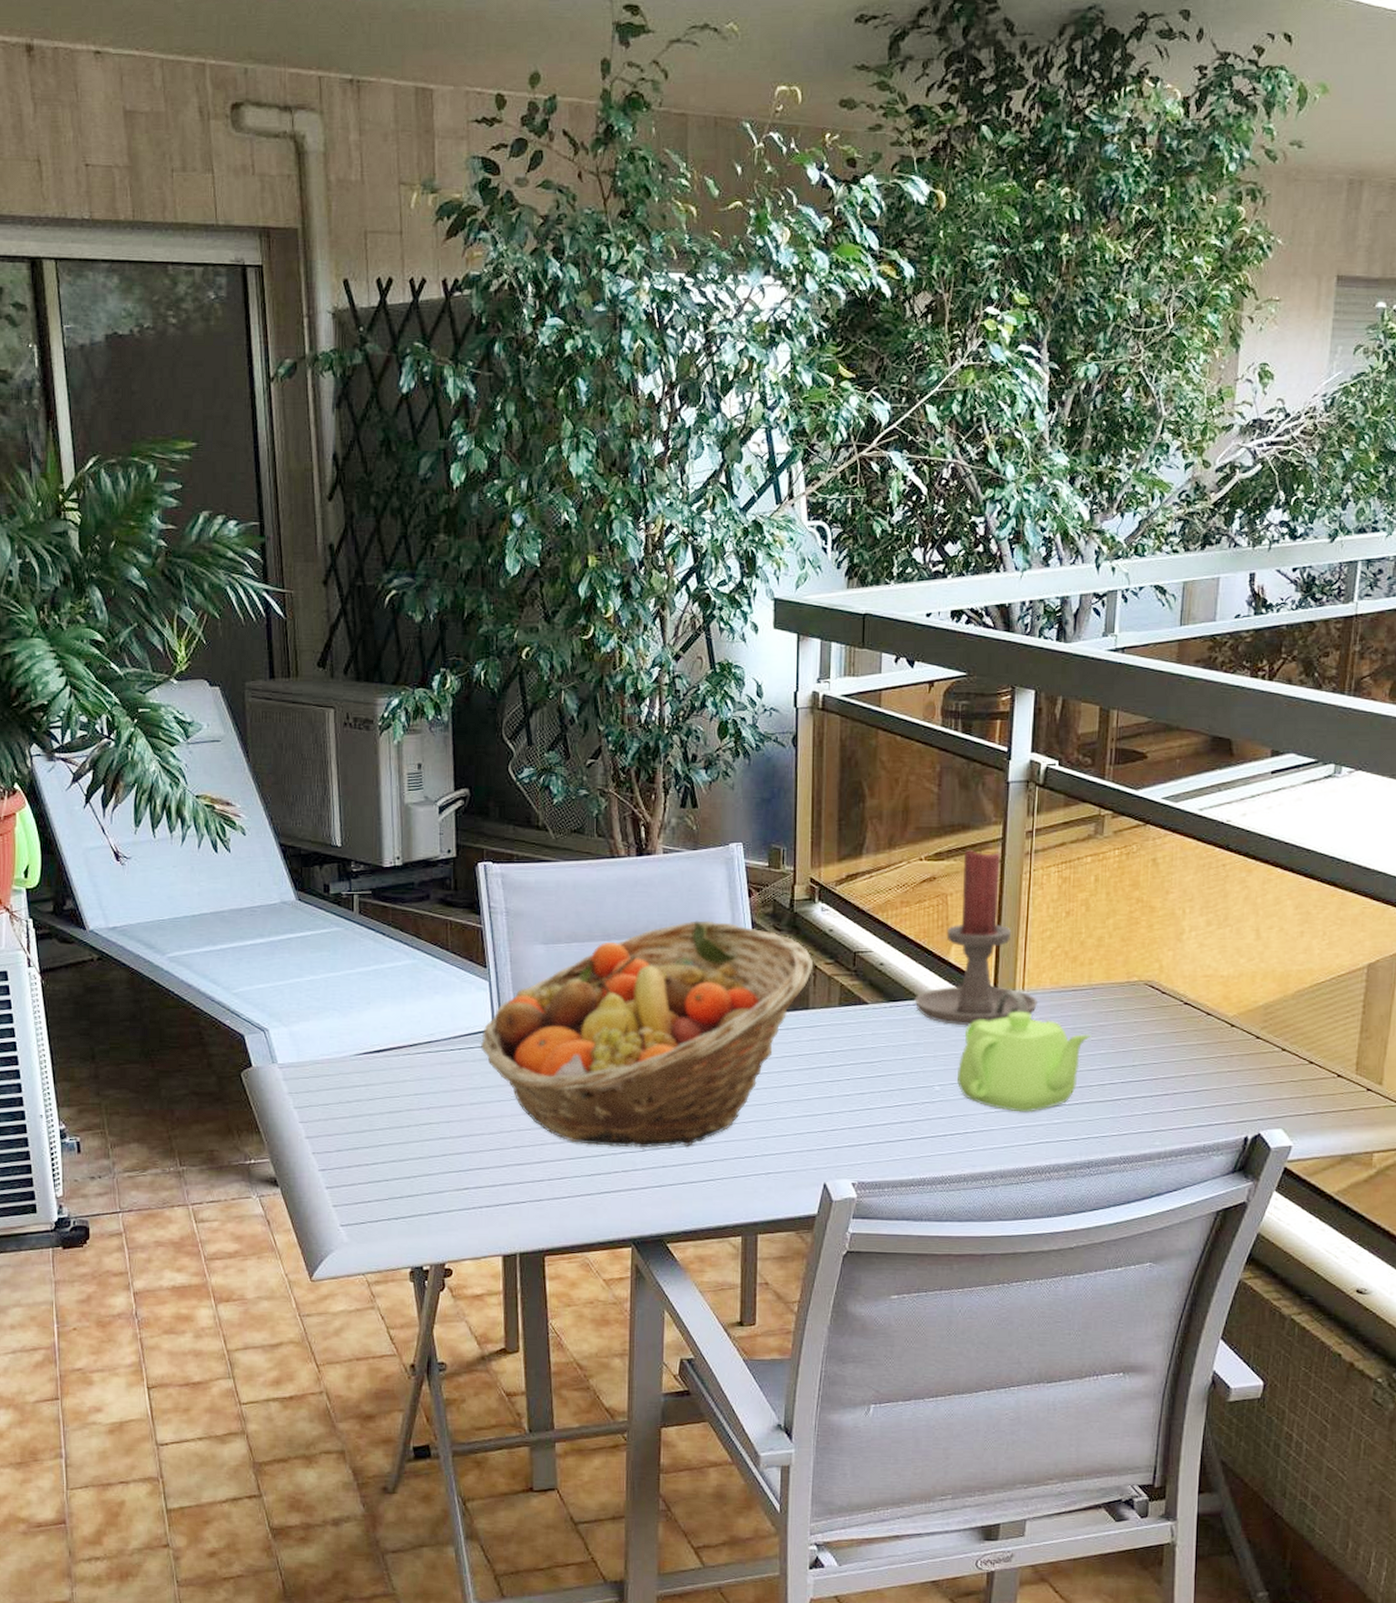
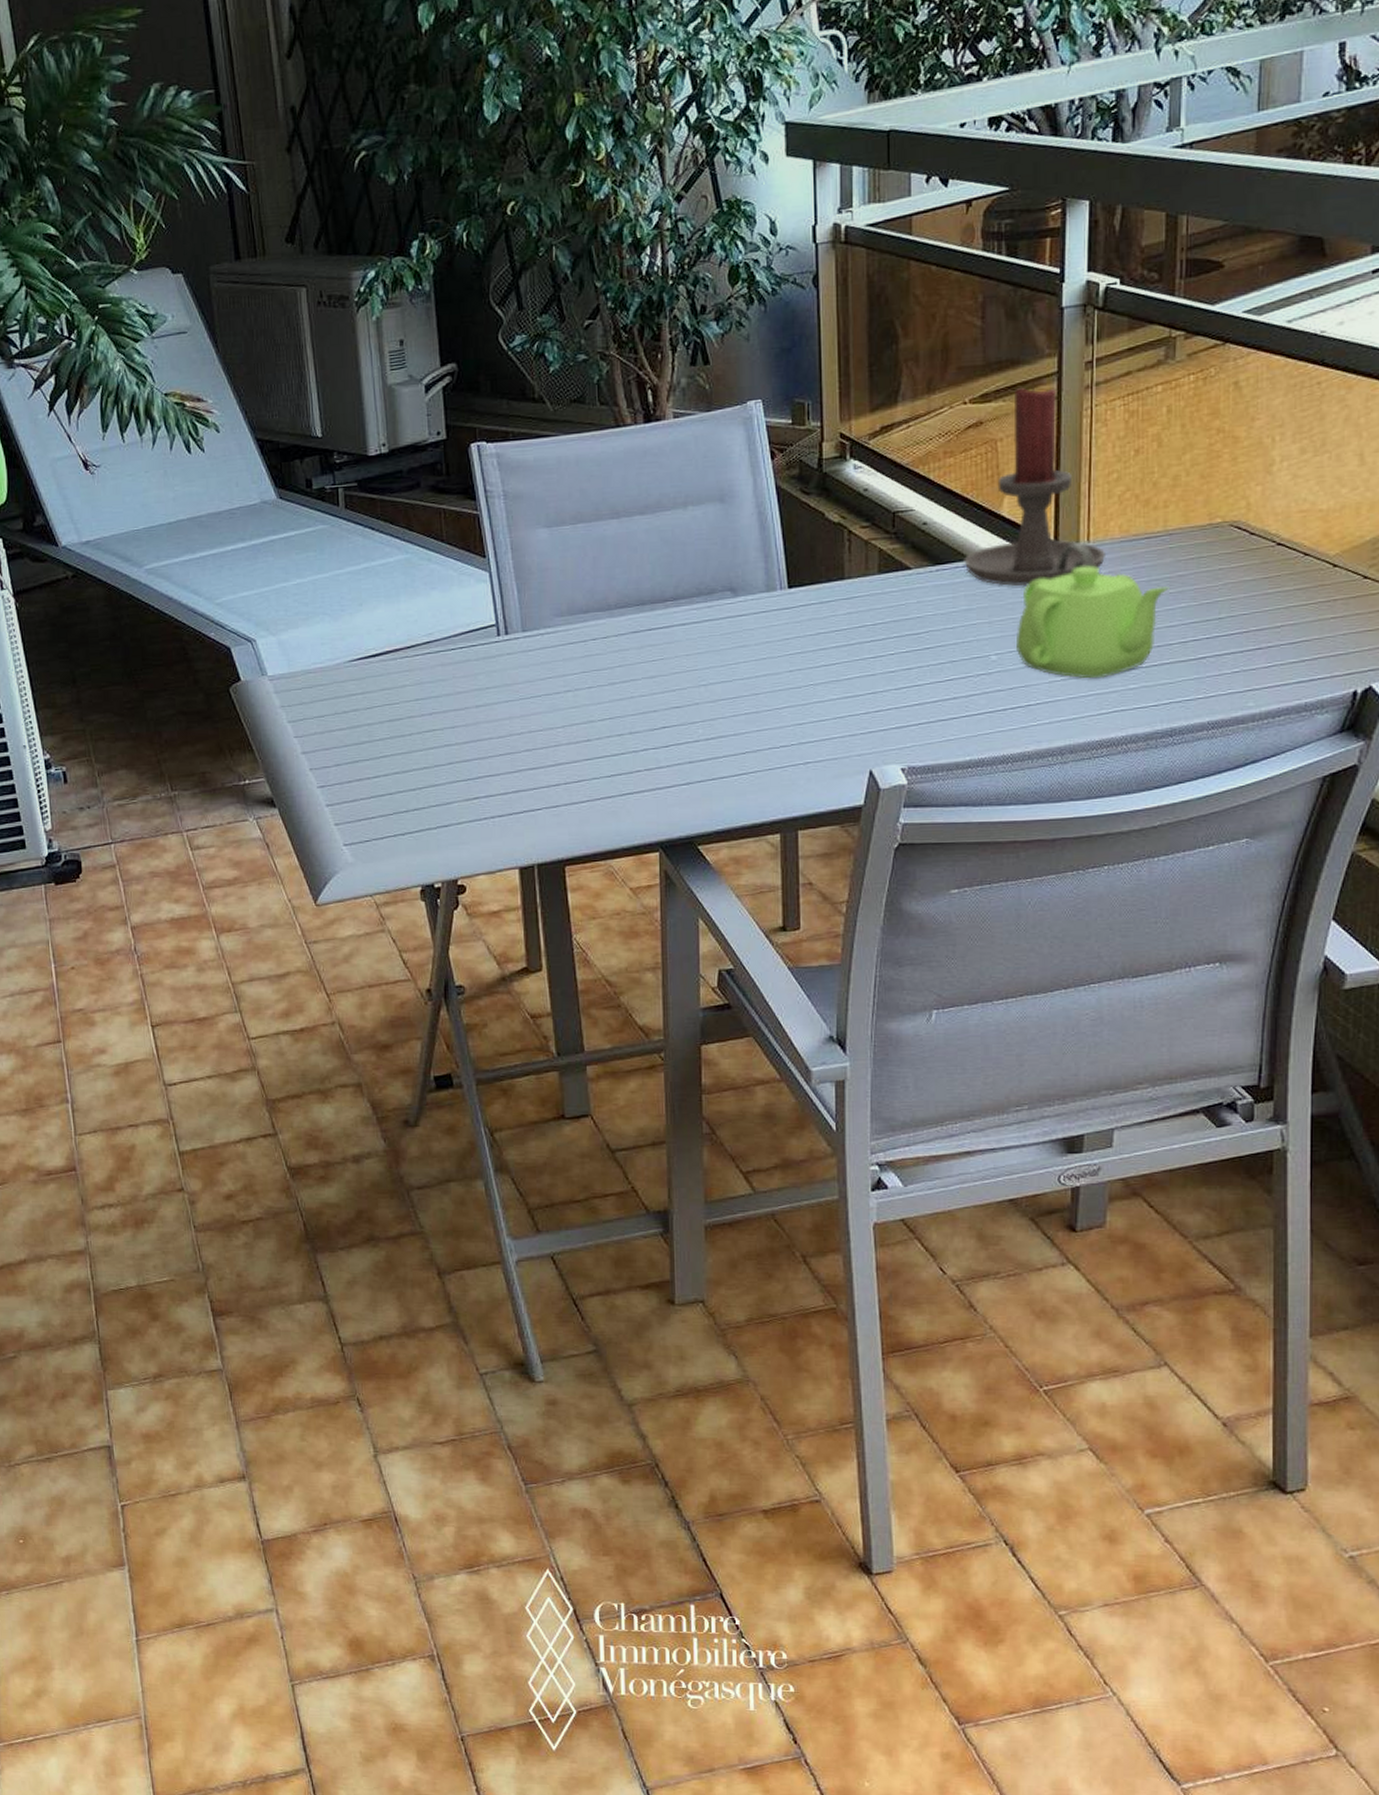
fruit basket: present [481,920,814,1148] -> none [484,488,848,744]

